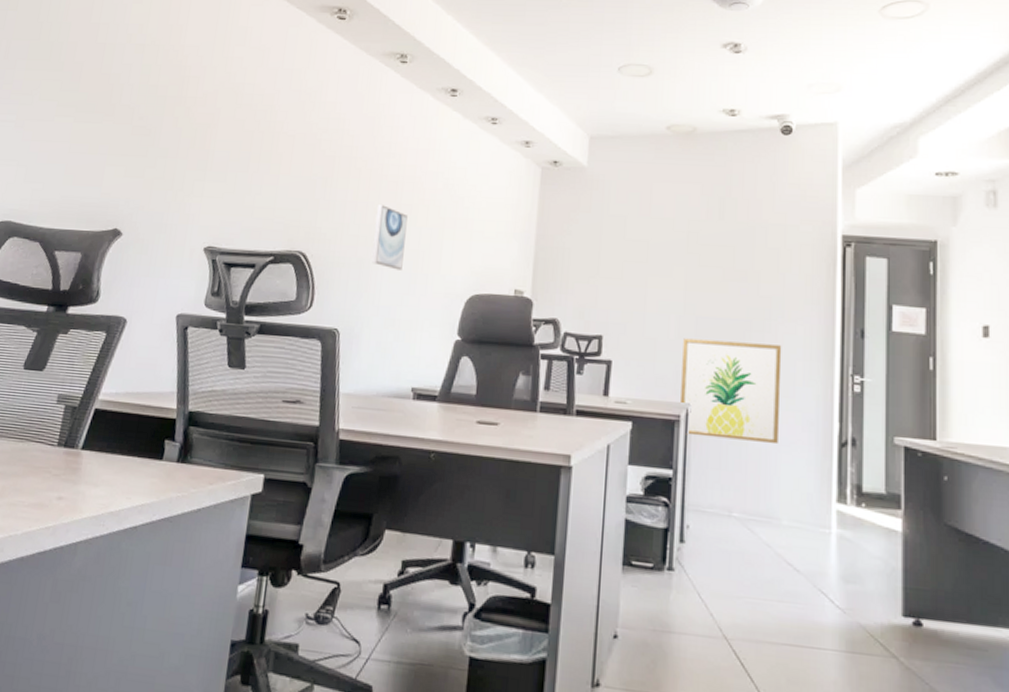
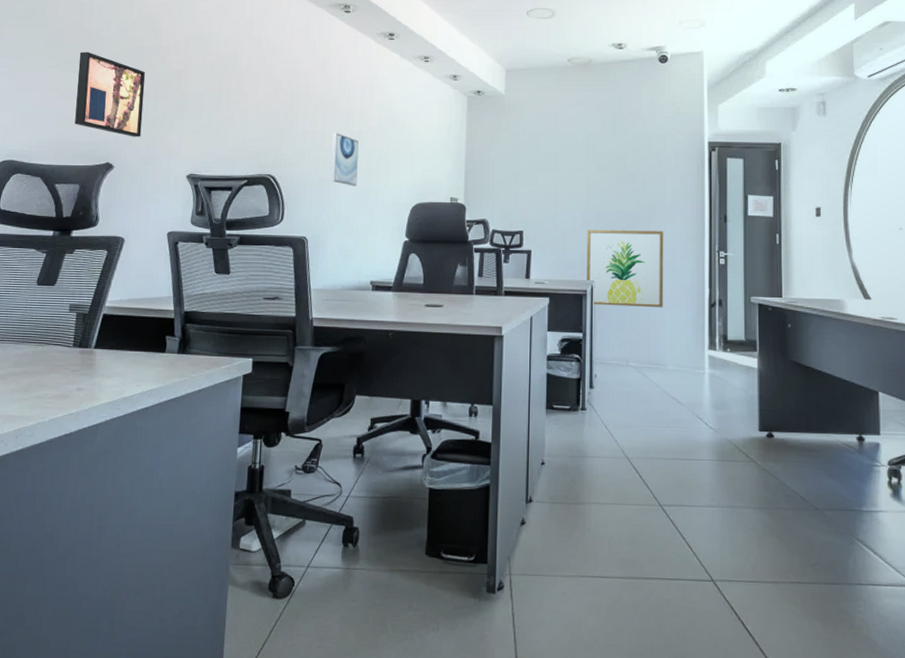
wall art: none [82,99,167,201] -> present [75,52,146,137]

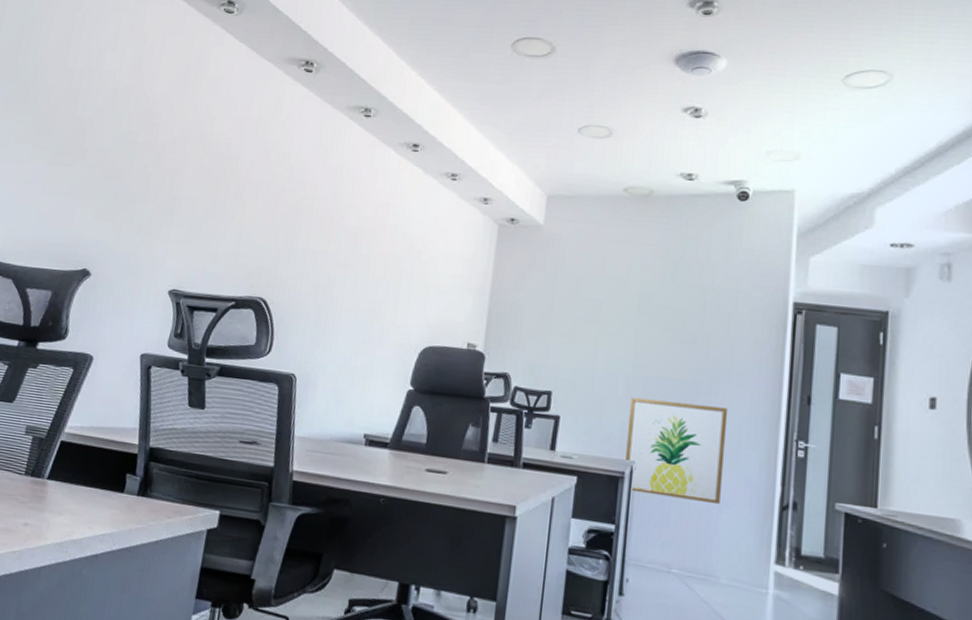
wall art: present [75,52,146,137] -> none [54,143,137,243]
wall art: present [331,133,359,186] -> none [330,255,366,320]

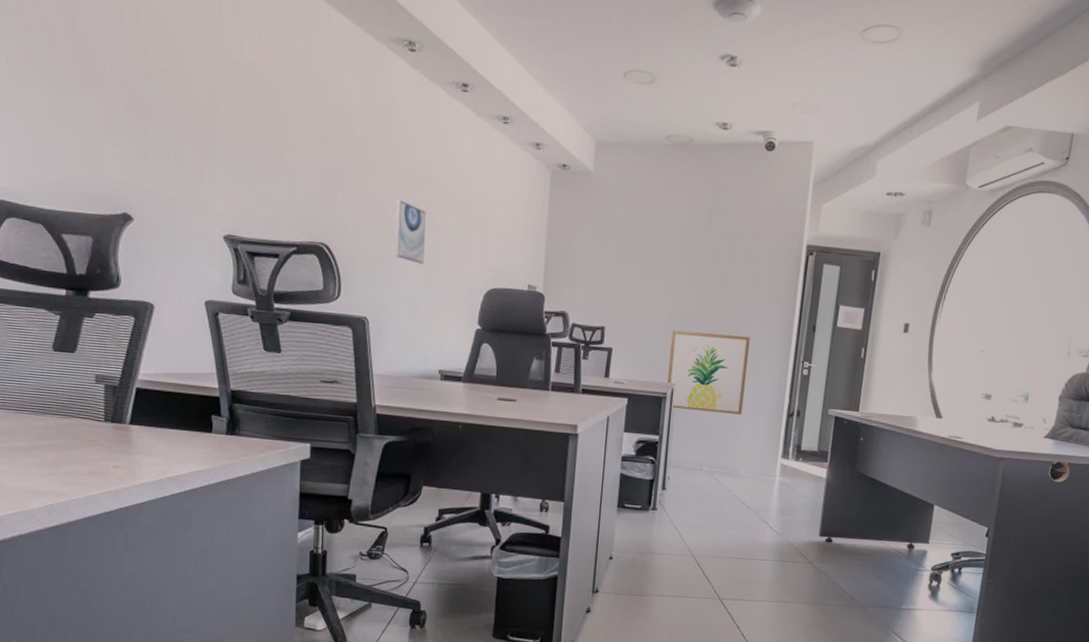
wall art: none [330,255,366,320] -> present [394,200,426,264]

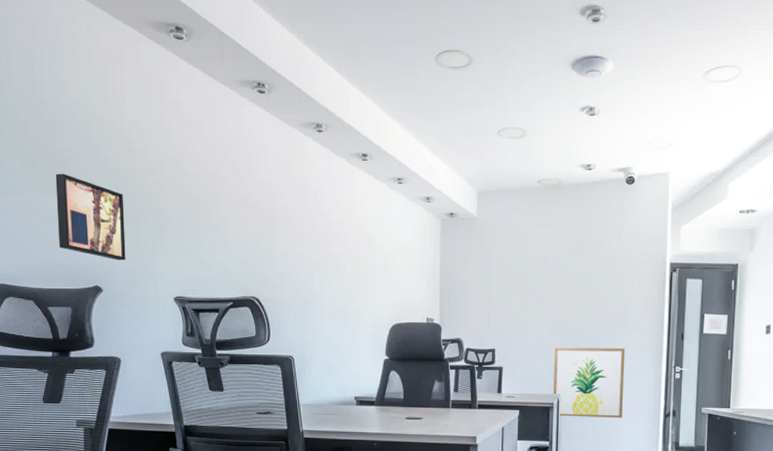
wall art: none [75,68,164,185] -> present [55,173,126,261]
wall art: present [394,200,426,264] -> none [311,256,338,308]

